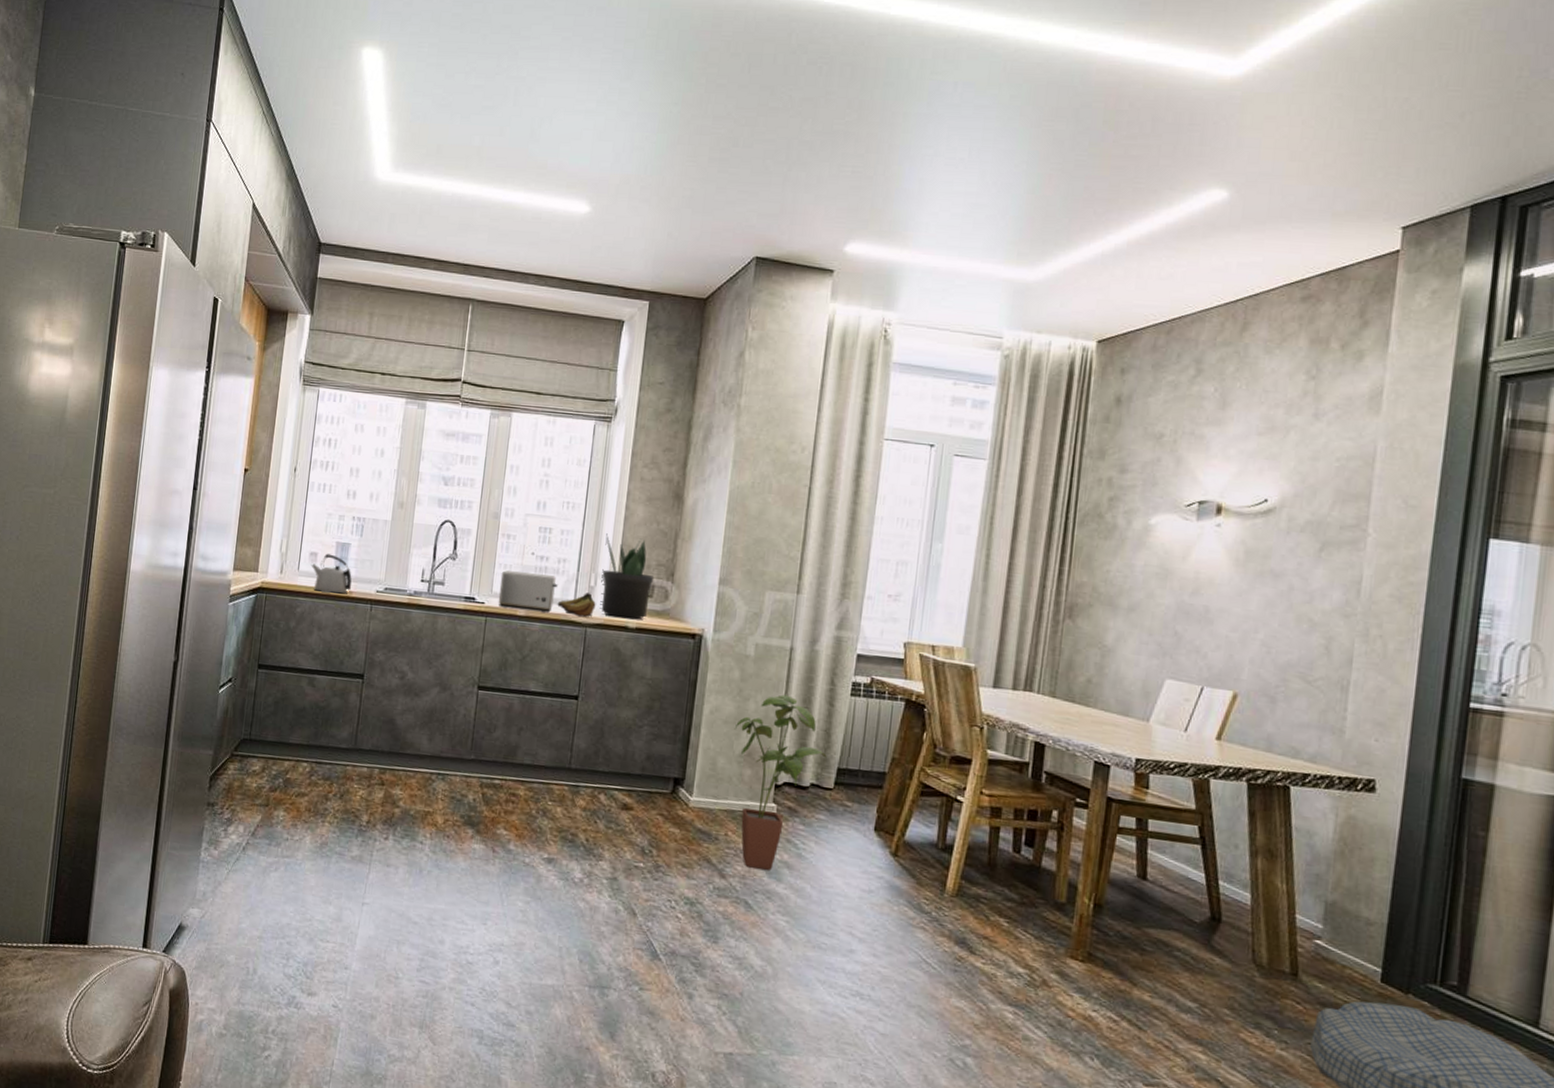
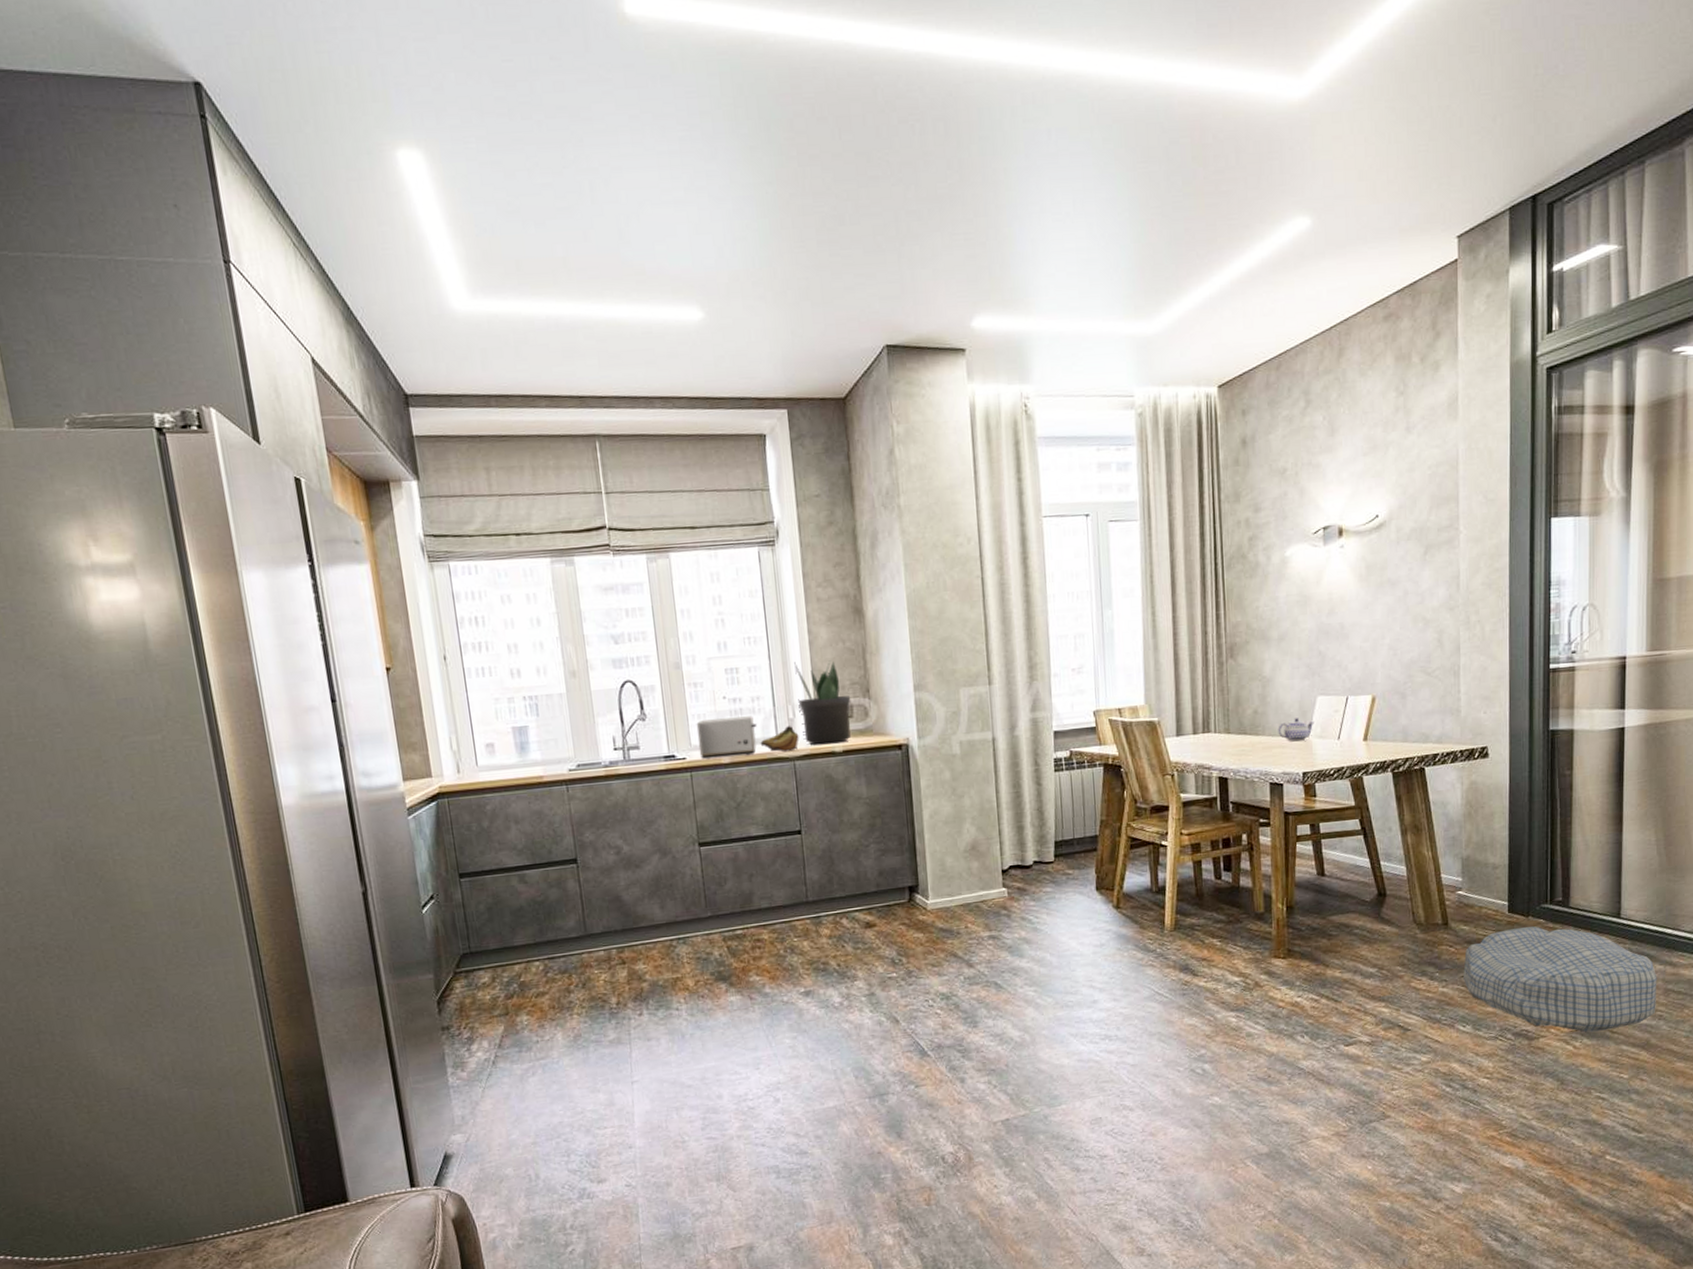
kettle: present [311,553,352,594] -> none [489,741,541,784]
house plant: present [734,694,827,870] -> none [955,784,1043,952]
teapot: none [1112,697,1158,724] -> present [1278,718,1314,742]

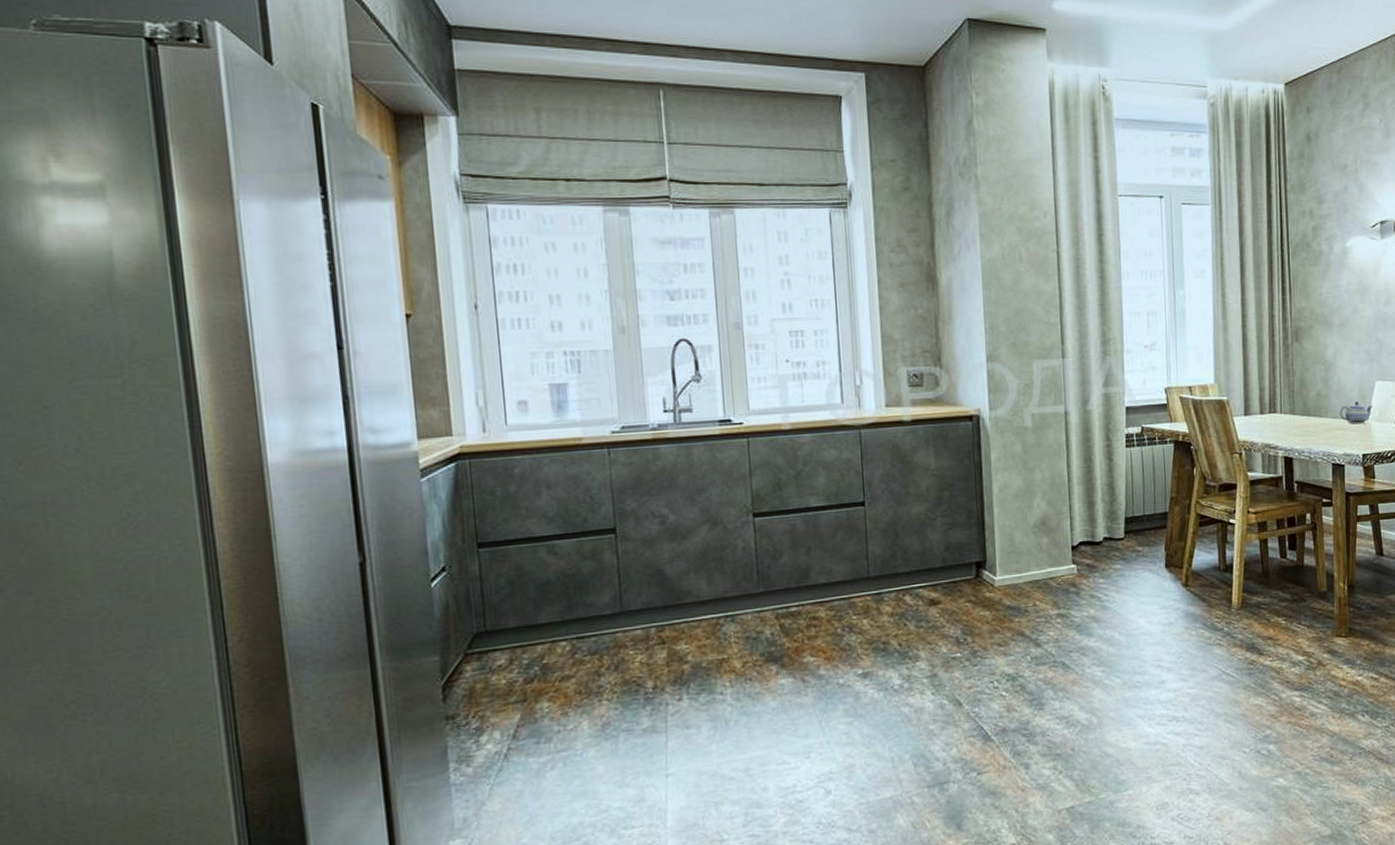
toaster: present [696,716,757,760] -> none [755,381,821,426]
fruit: present [760,726,799,753] -> none [824,393,866,420]
planter: present [794,660,851,745] -> none [863,327,922,414]

